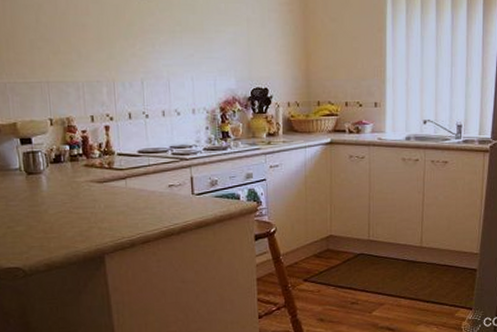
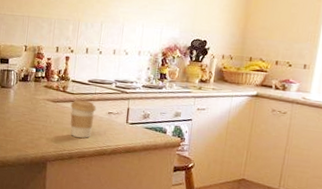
coffee cup: none [121,175,154,220] -> present [70,99,97,138]

